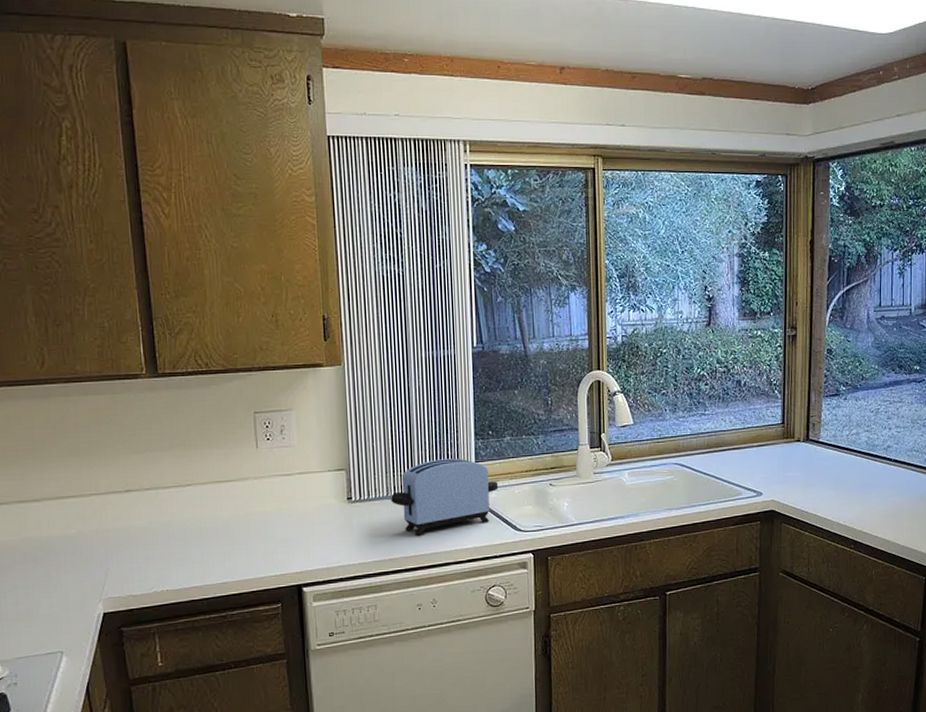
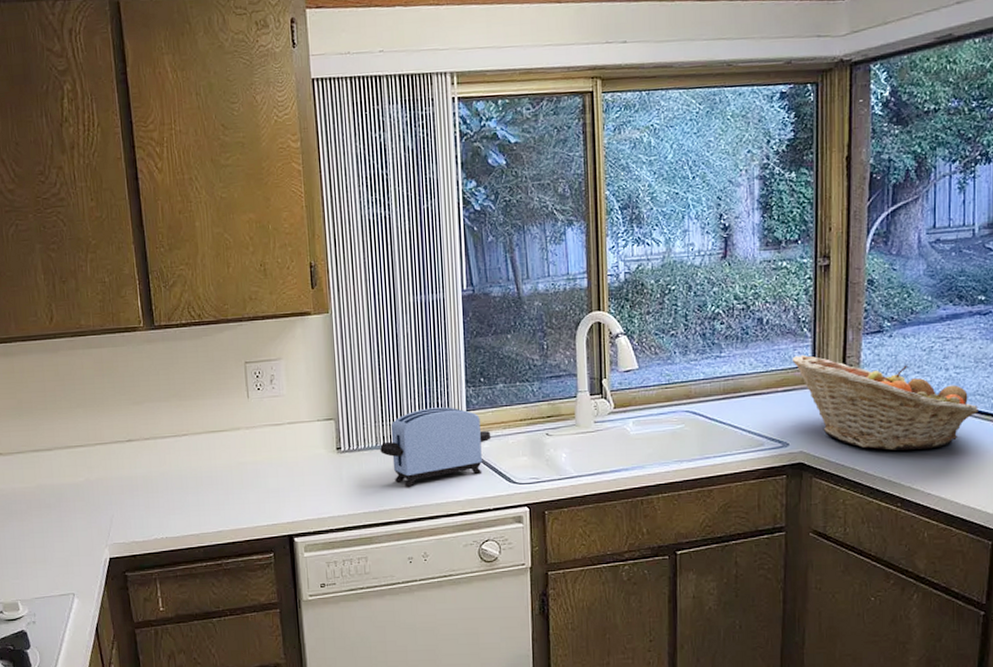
fruit basket: none [765,413,915,499] -> present [792,354,978,451]

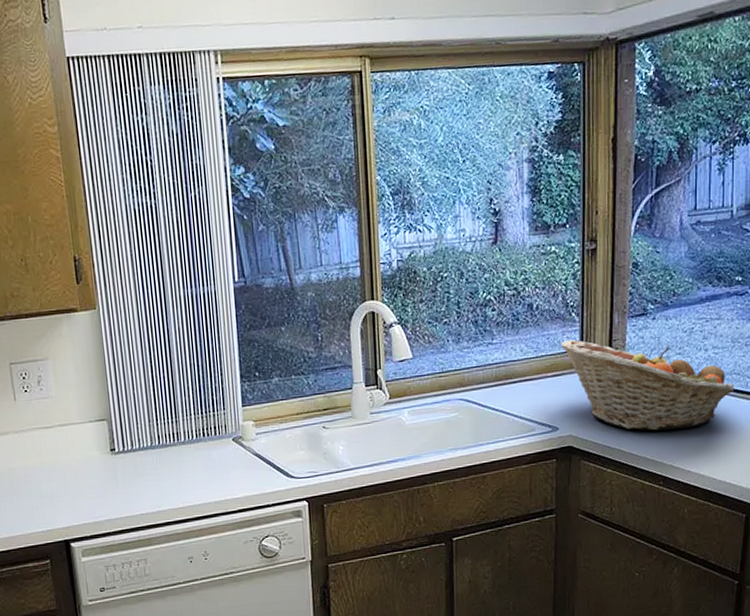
toaster: present [380,407,492,487] -> none [155,403,268,486]

